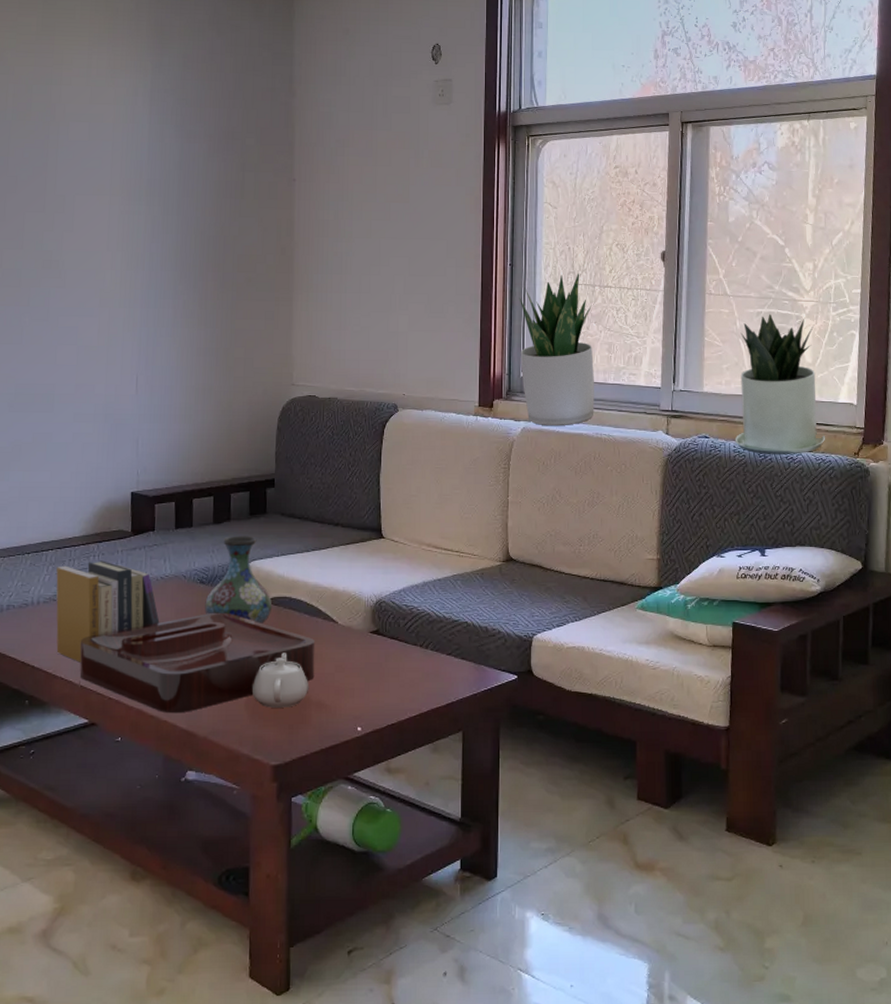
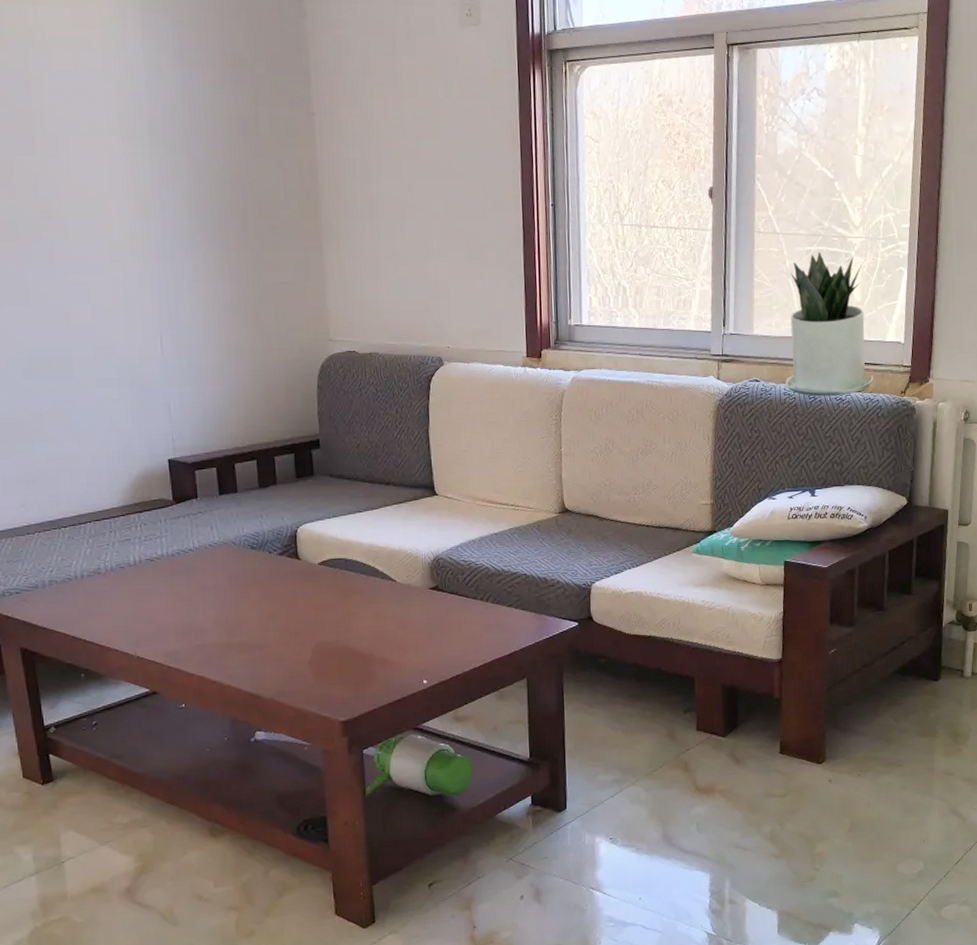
books: present [56,560,160,662] -> none [97,531,213,634]
decorative tray: present [79,612,315,714] -> none [131,576,377,678]
vase: present [205,536,272,625] -> none [258,499,327,587]
teapot: present [251,653,310,708] -> none [313,613,373,667]
planter: present [519,273,594,426] -> none [563,212,645,375]

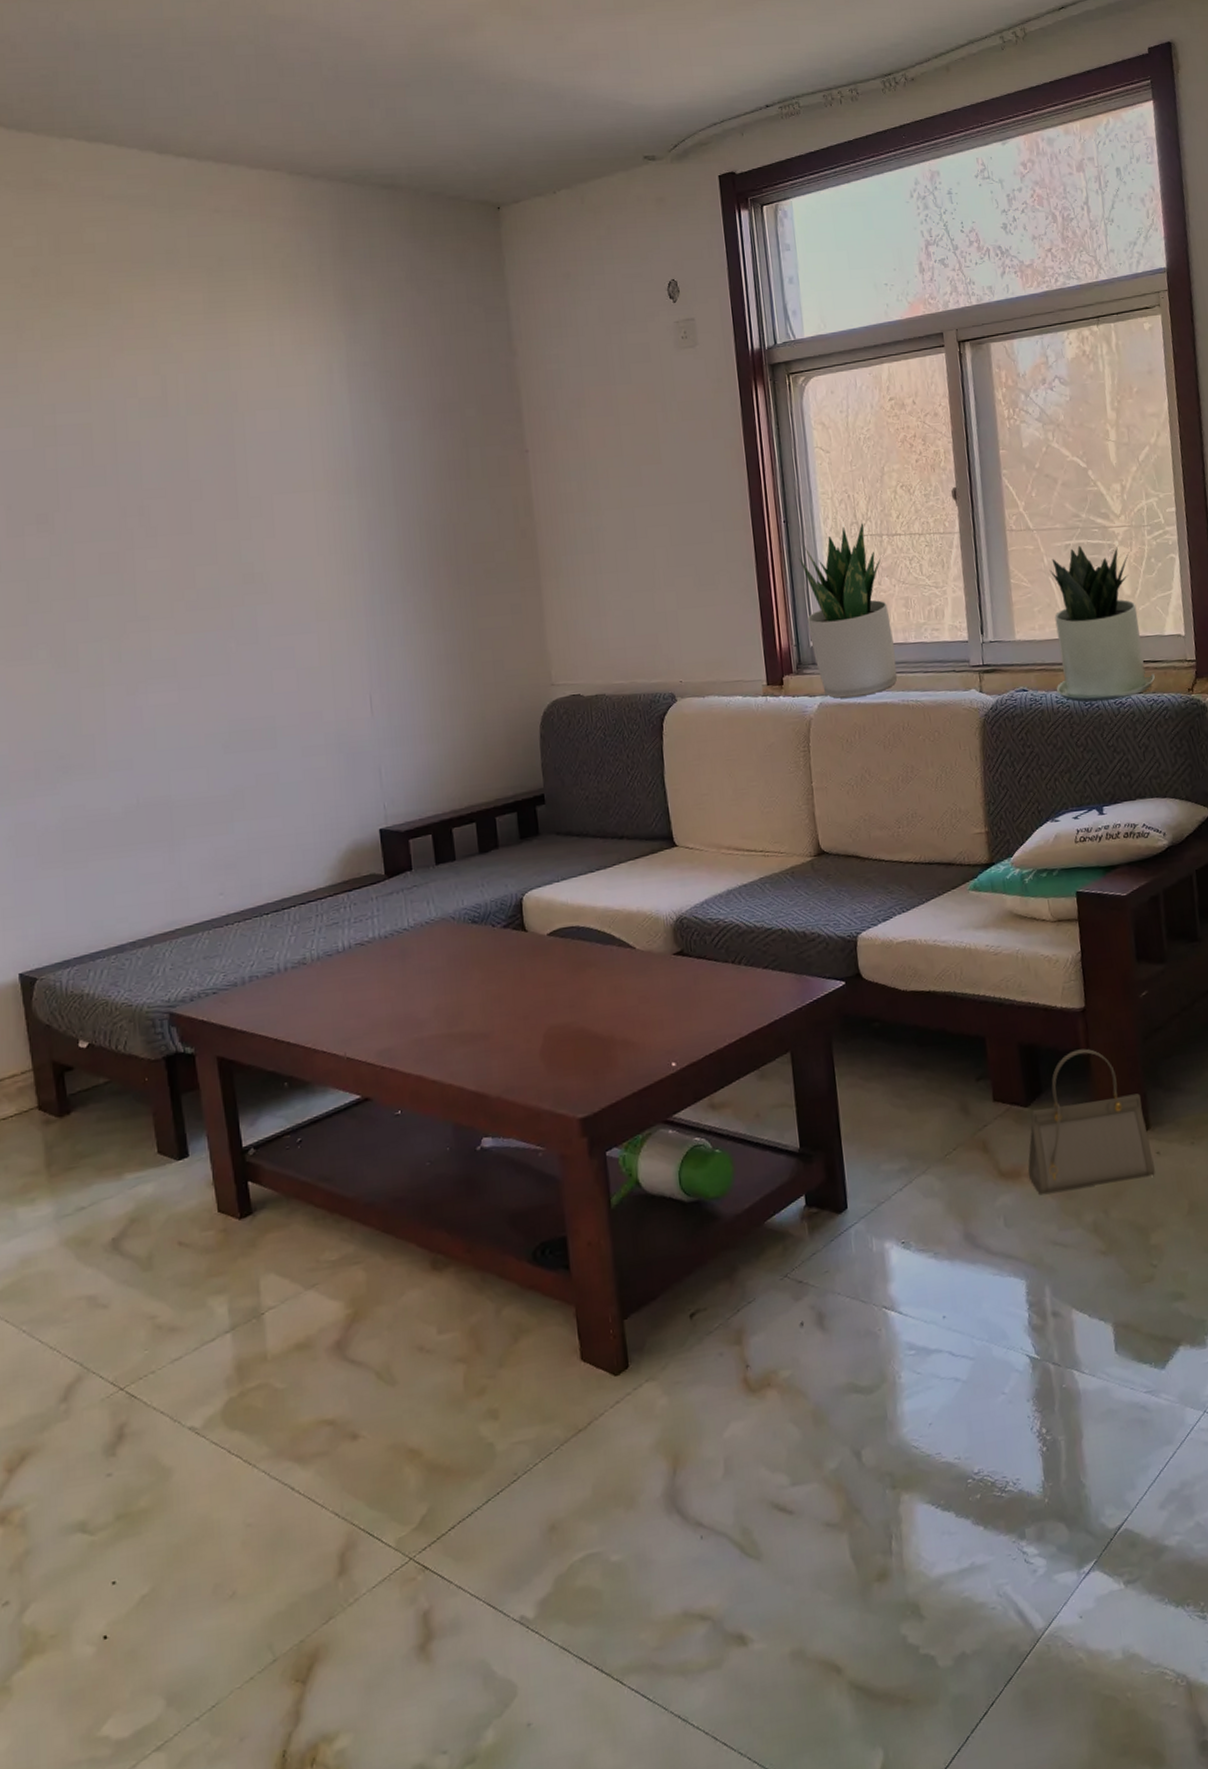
planter: none [563,212,645,375] -> present [798,522,898,699]
handbag: none [720,693,826,808] -> present [1027,1048,1155,1194]

